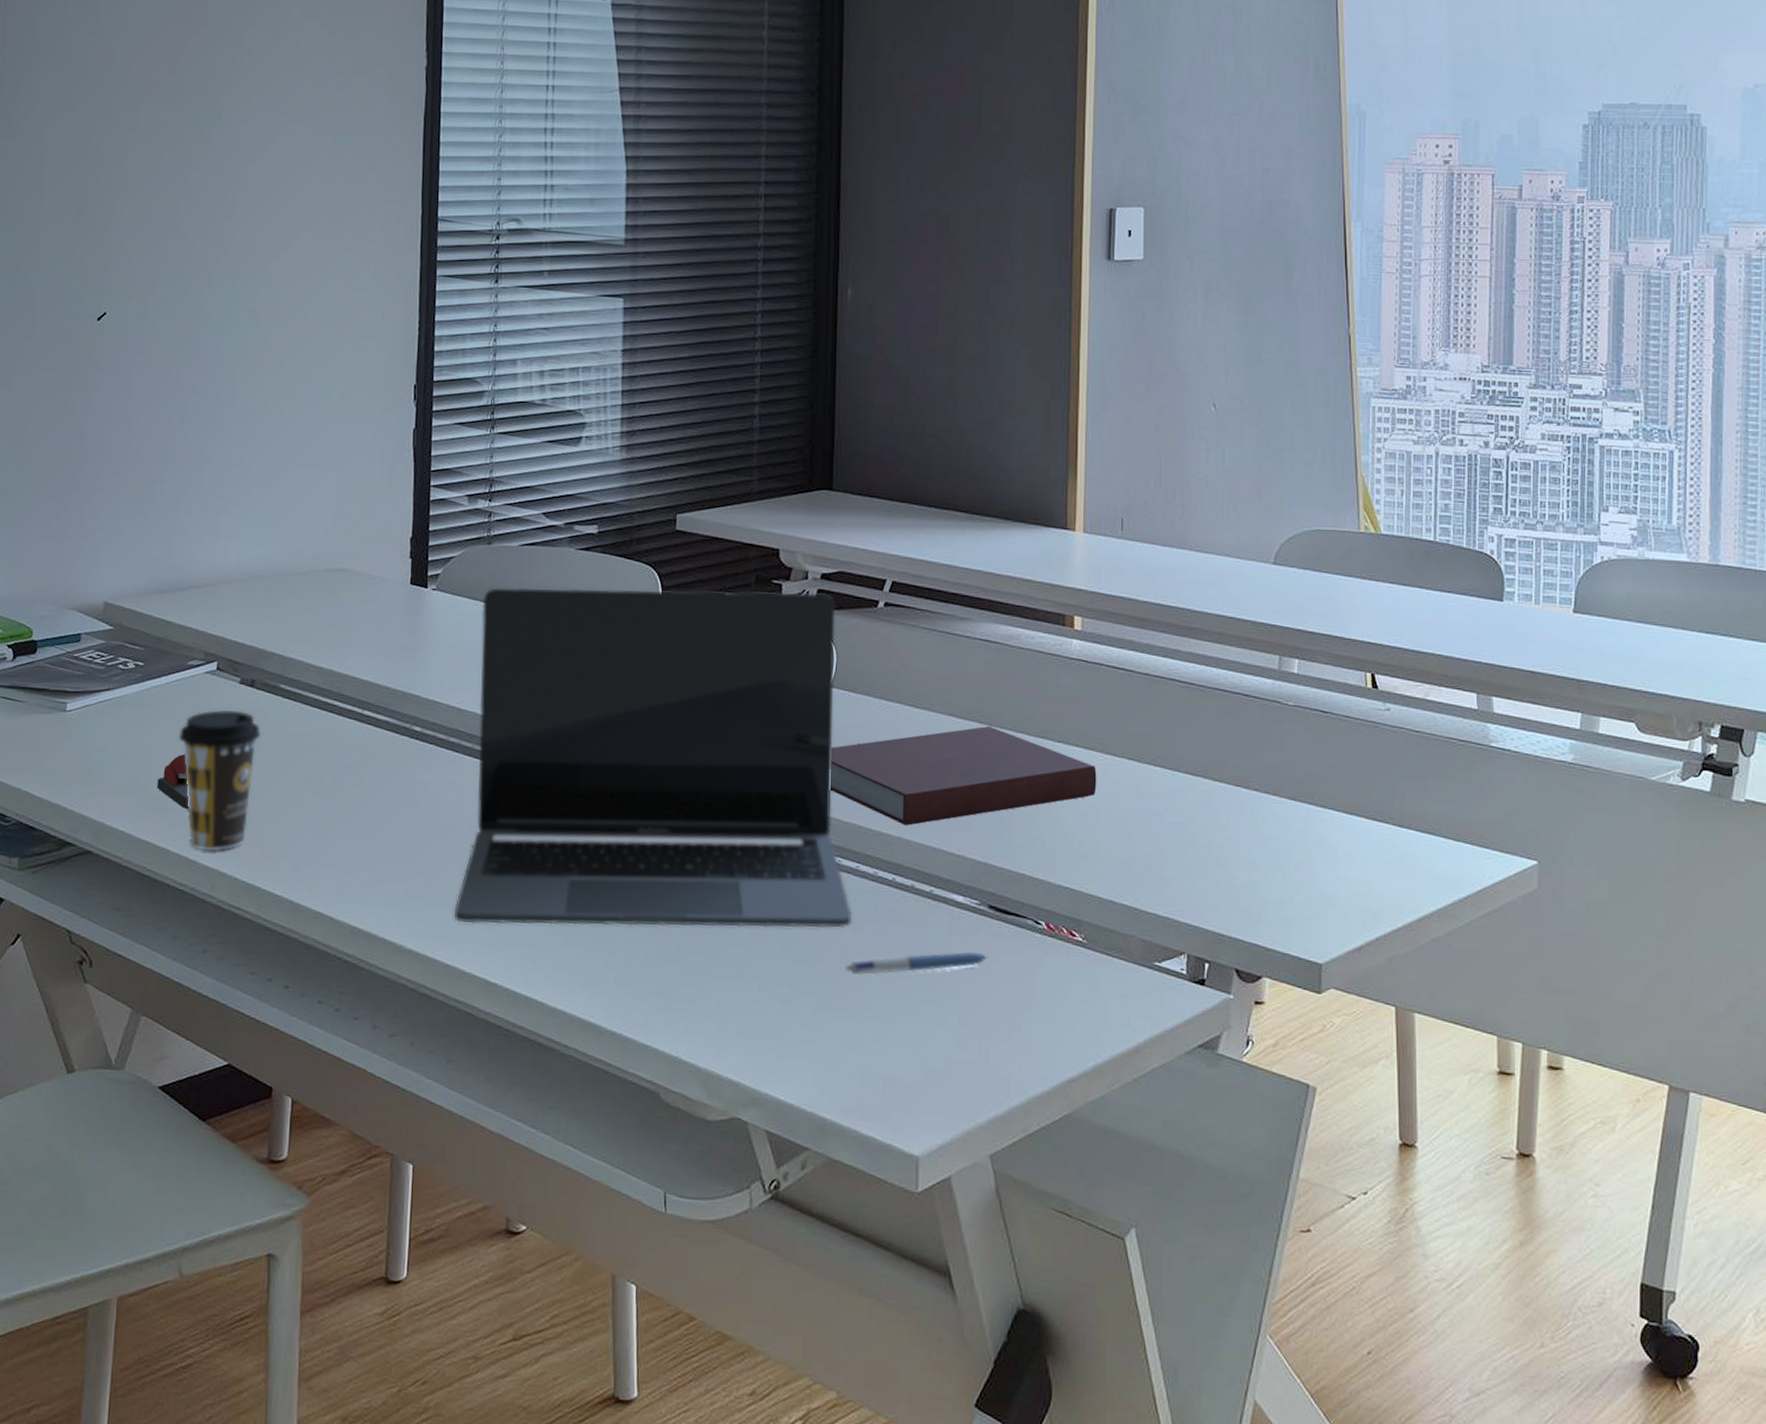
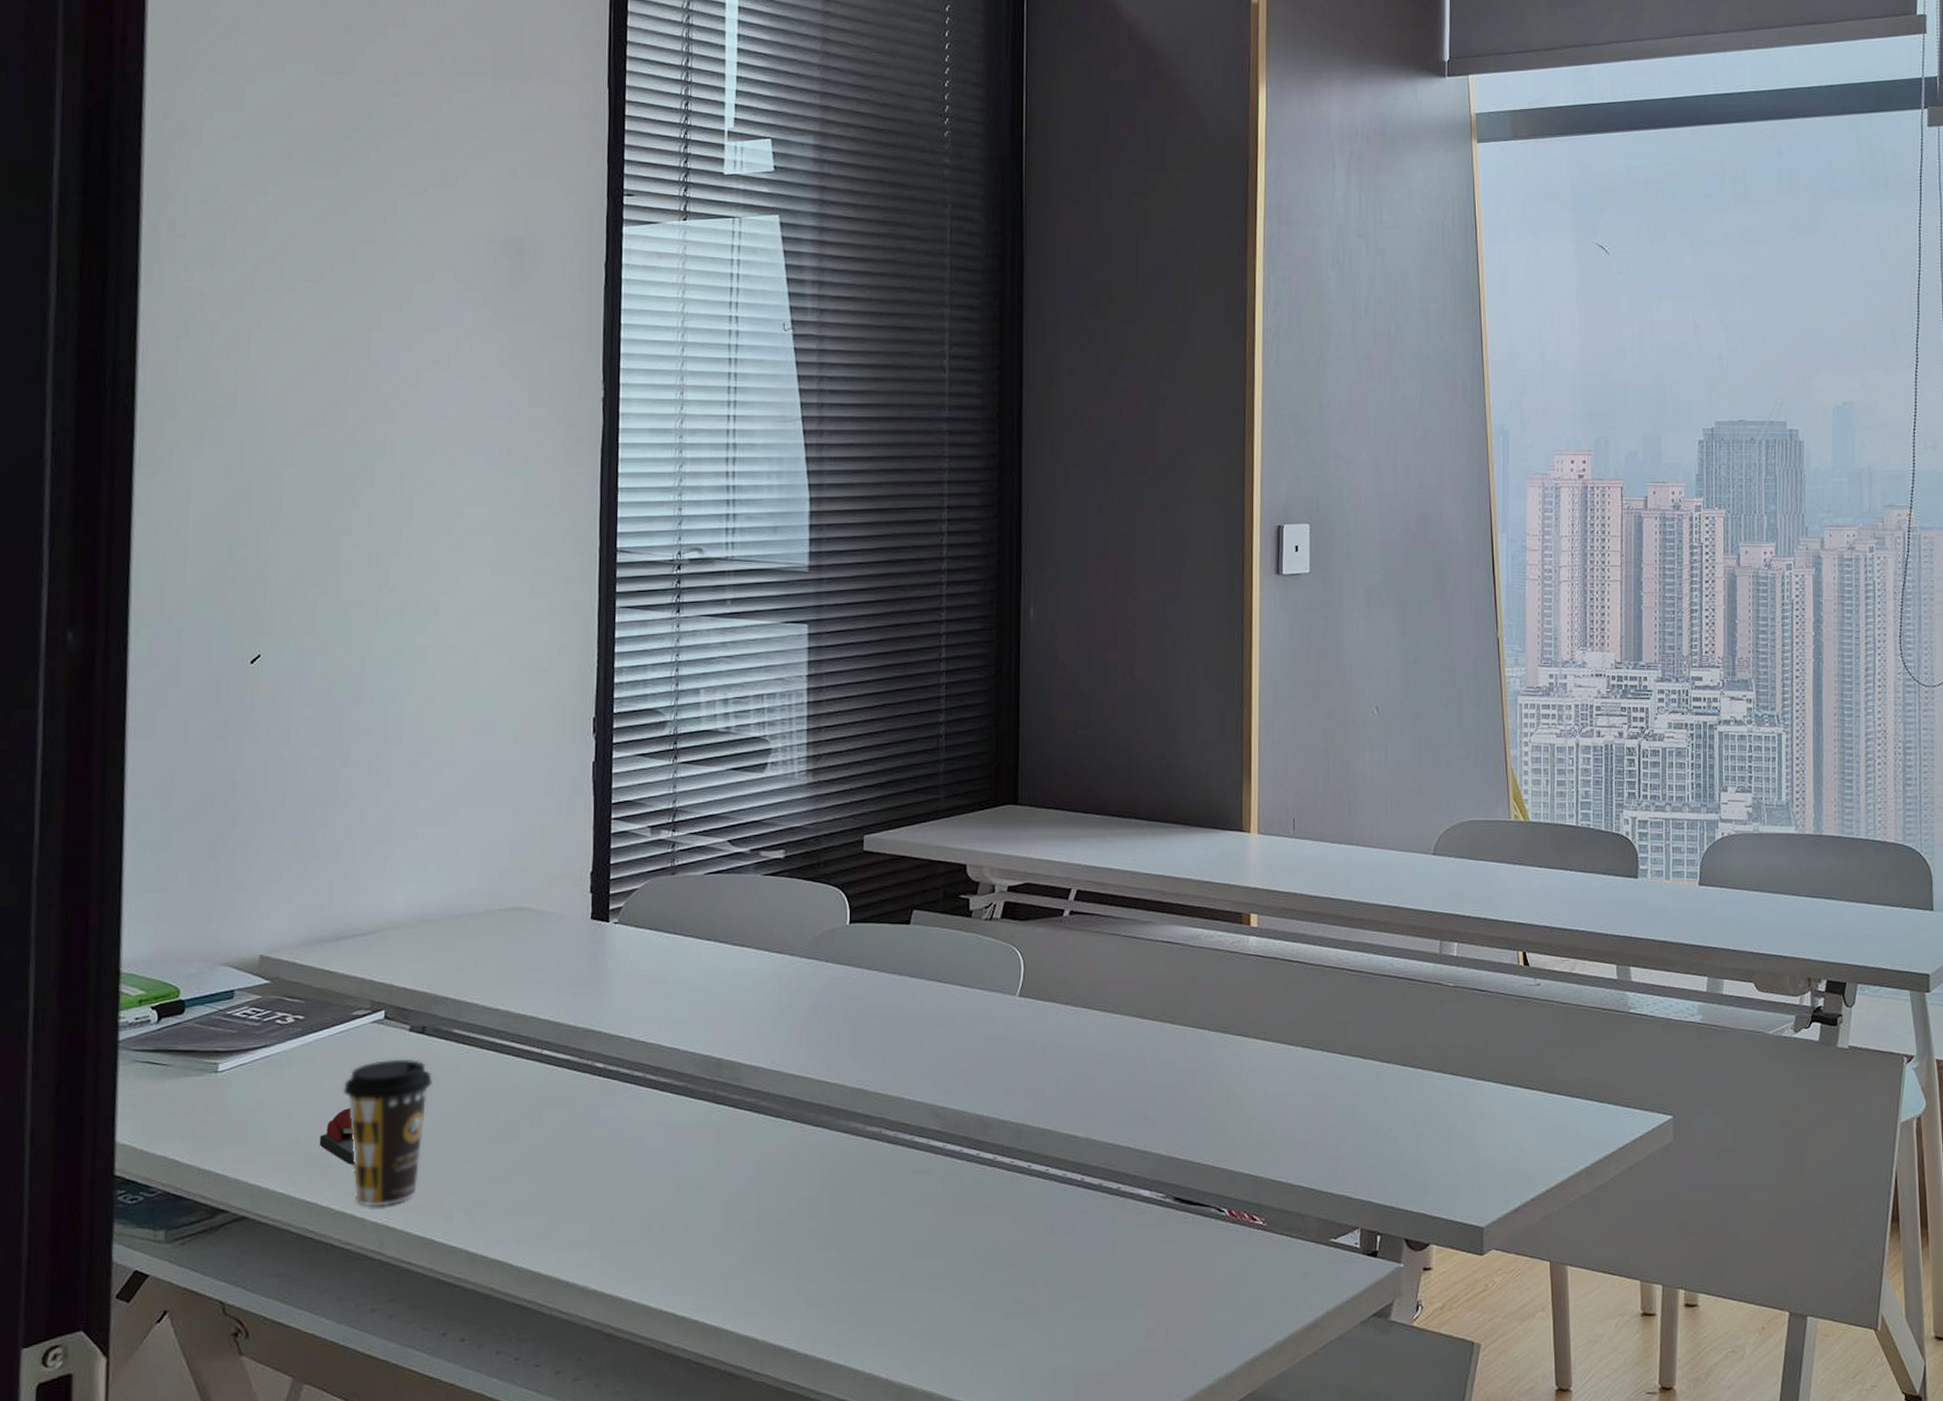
laptop: present [454,587,853,928] -> none [640,905,1043,1259]
notebook: present [831,725,1097,826] -> none [1020,1024,1274,1126]
pen: present [845,951,988,975] -> none [1036,1243,1174,1275]

